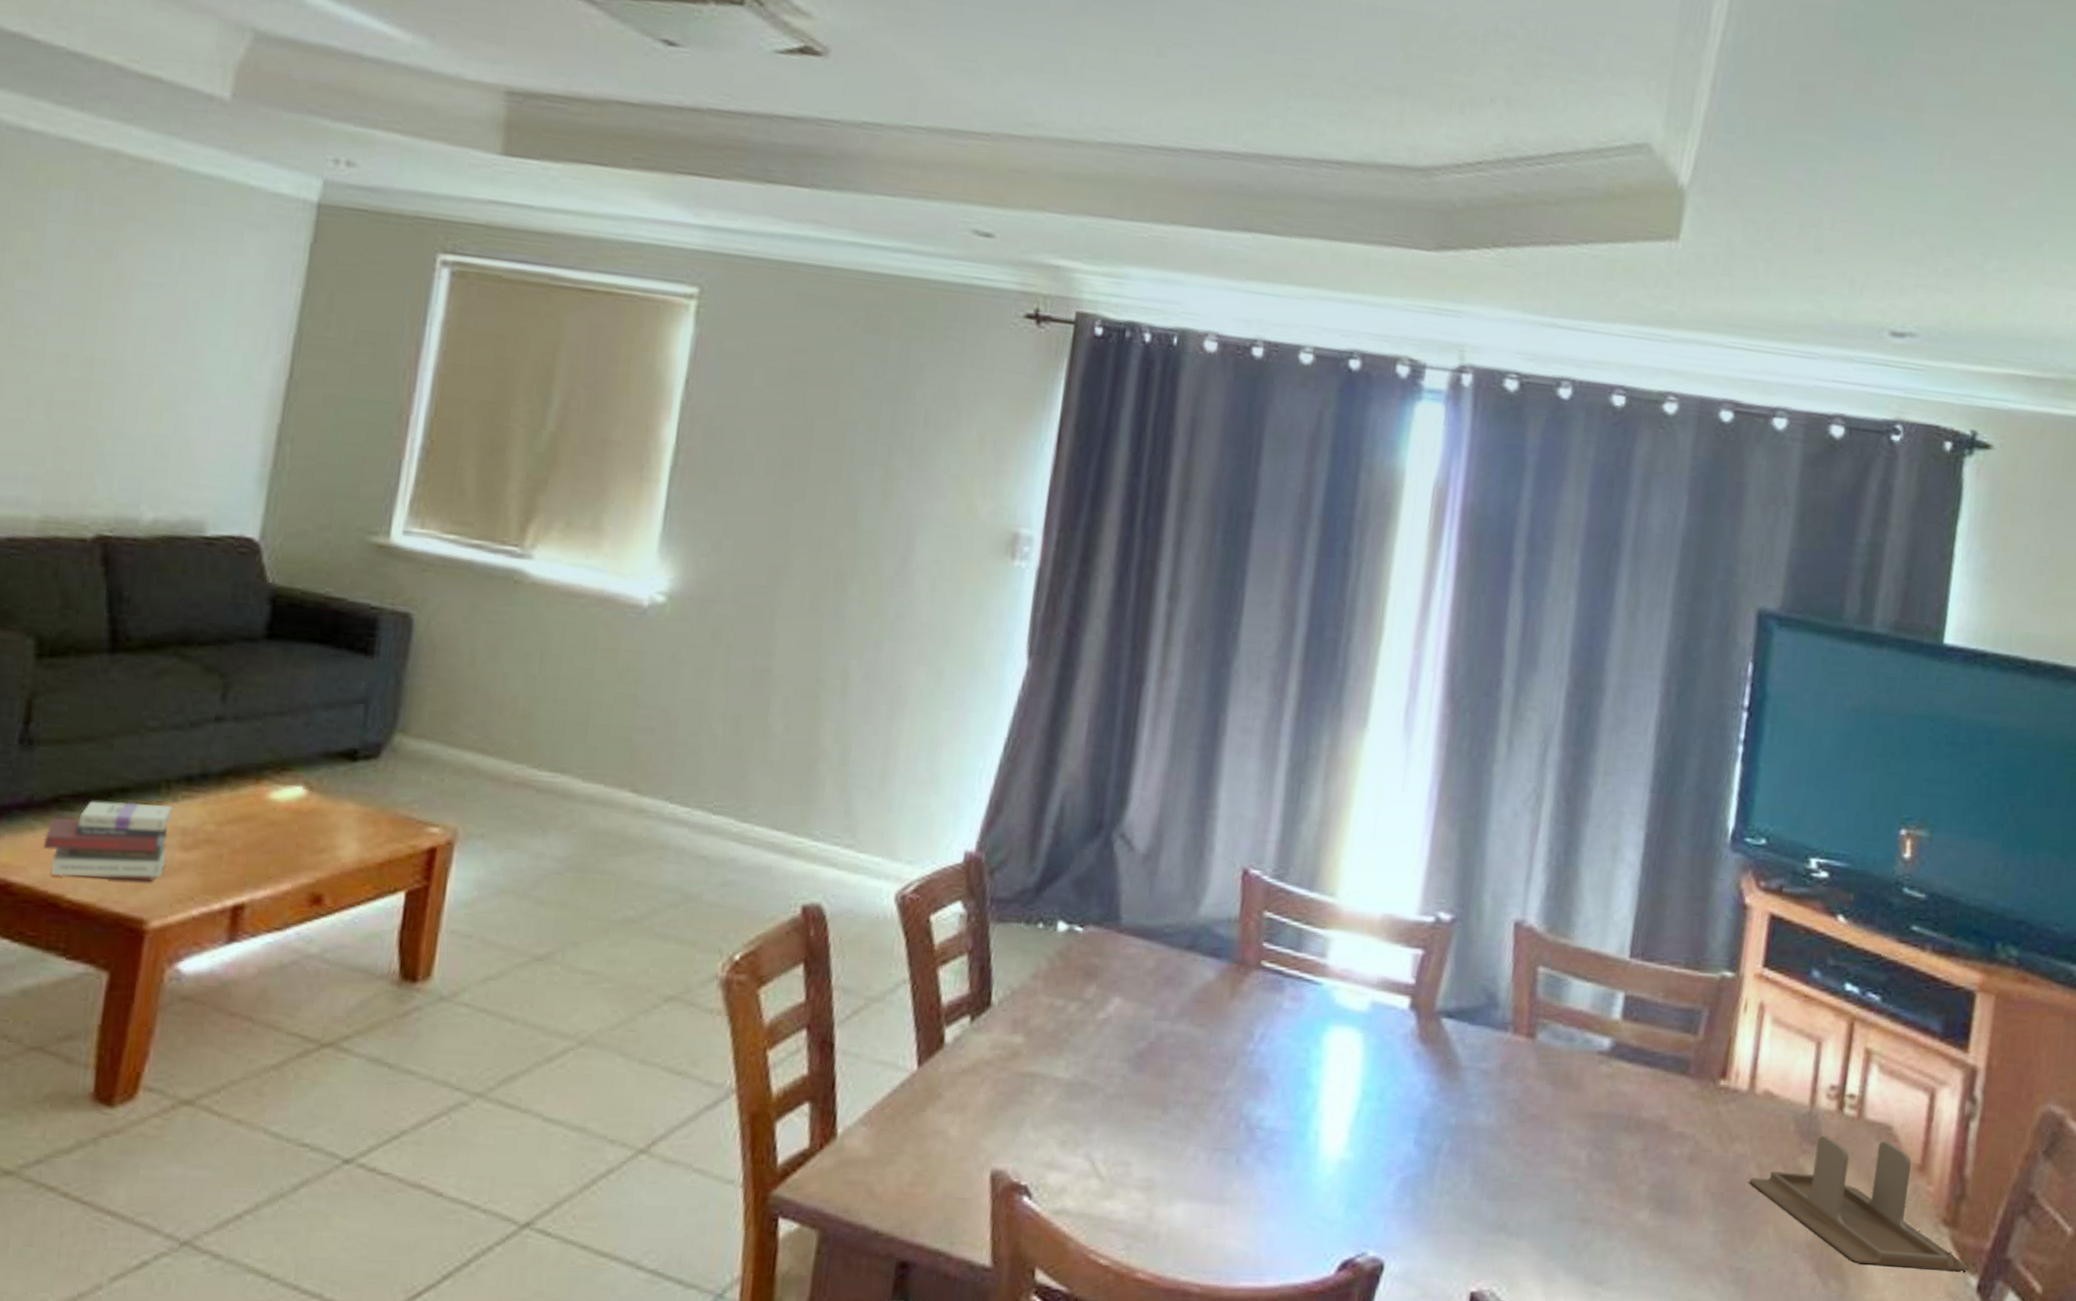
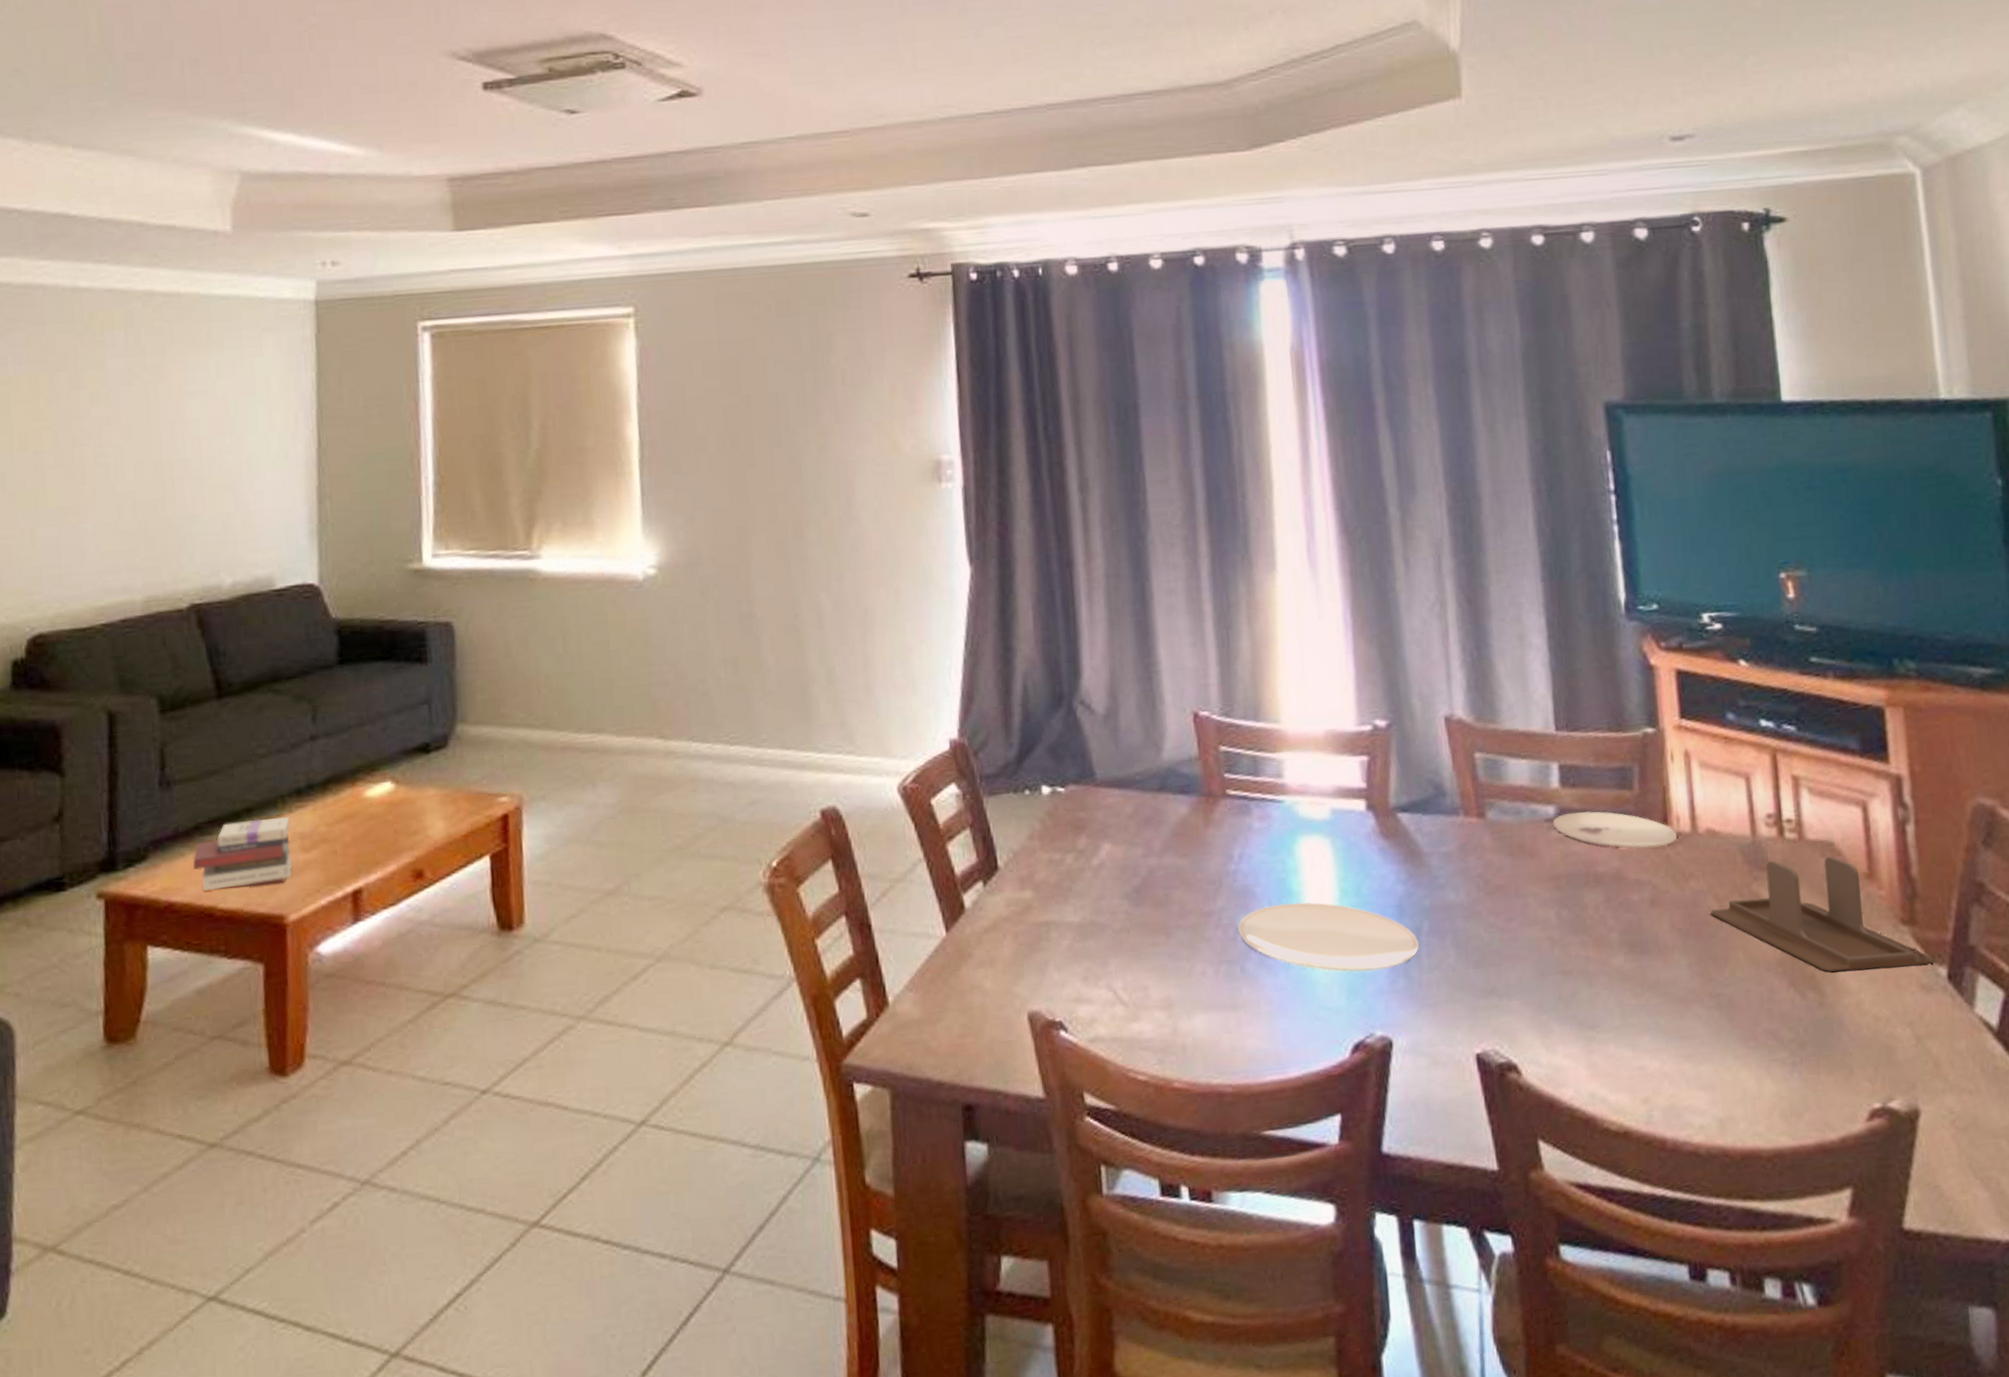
plate: none [1241,1095,1436,1185] -> present [1237,902,1419,973]
plate: none [1604,1048,1733,1102] -> present [1552,810,1678,850]

